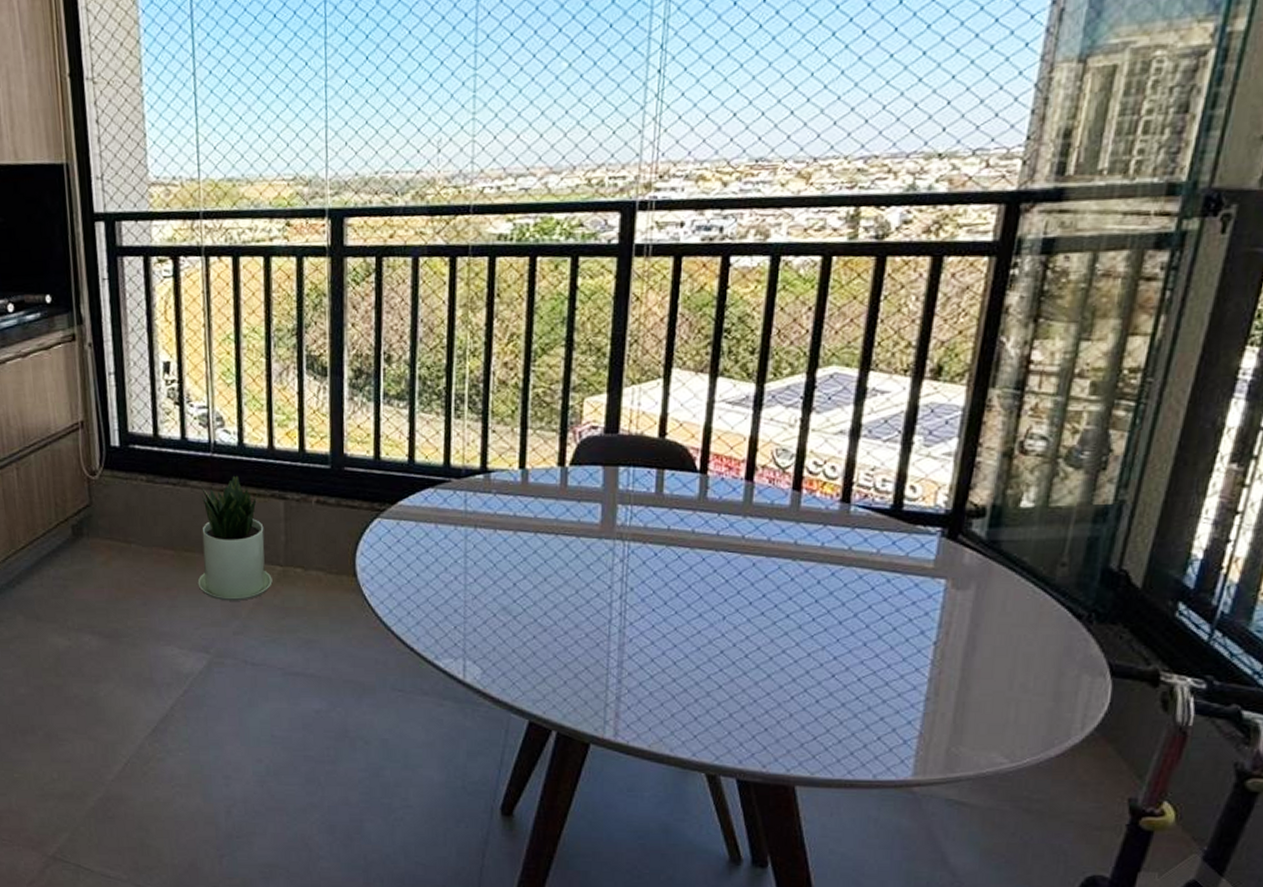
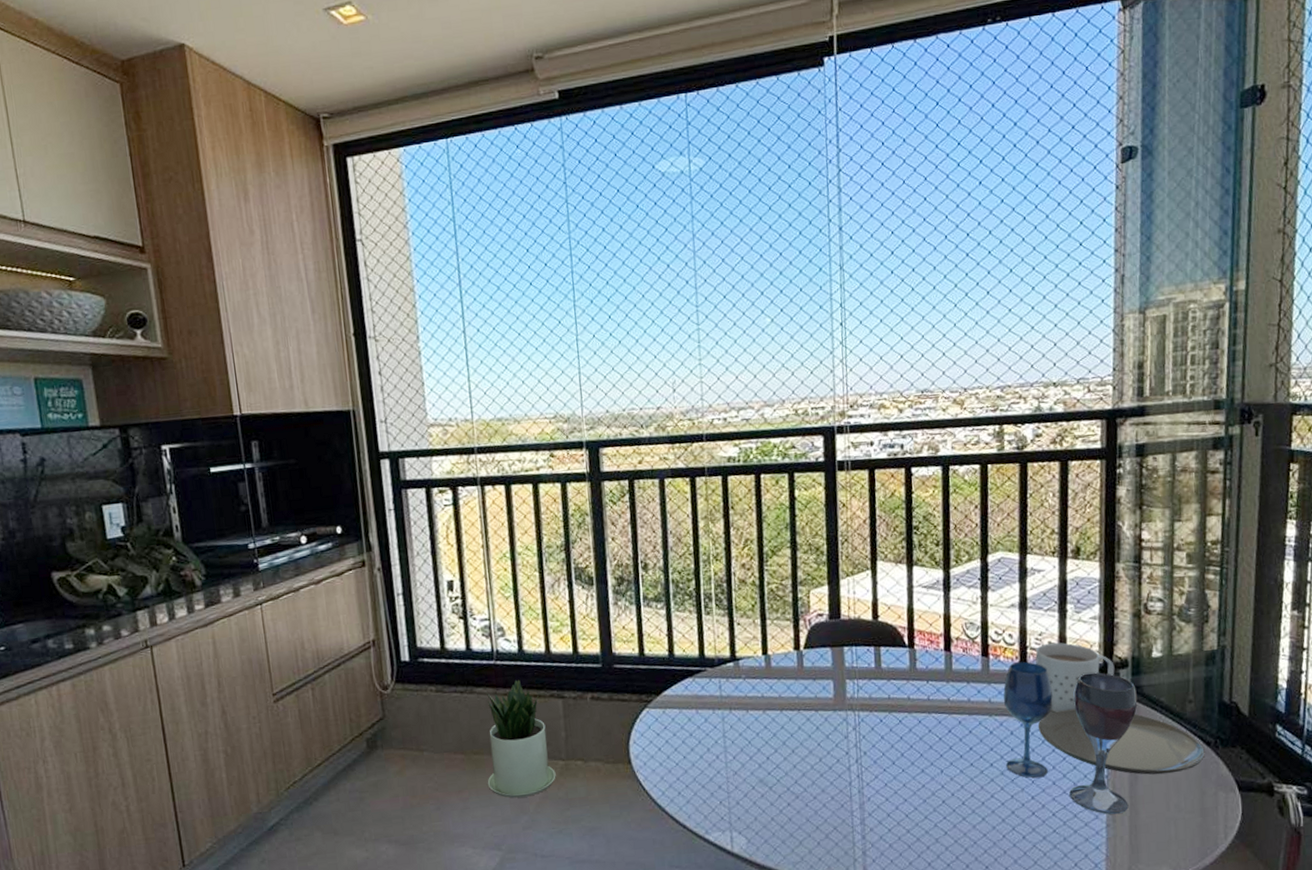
wineglass: none [806,500,879,635] -> present [1003,661,1053,778]
plate: none [853,560,1073,647] -> present [1038,708,1205,775]
mug: none [862,480,967,563] -> present [1035,642,1115,713]
cup: none [883,520,992,688] -> present [1069,672,1138,815]

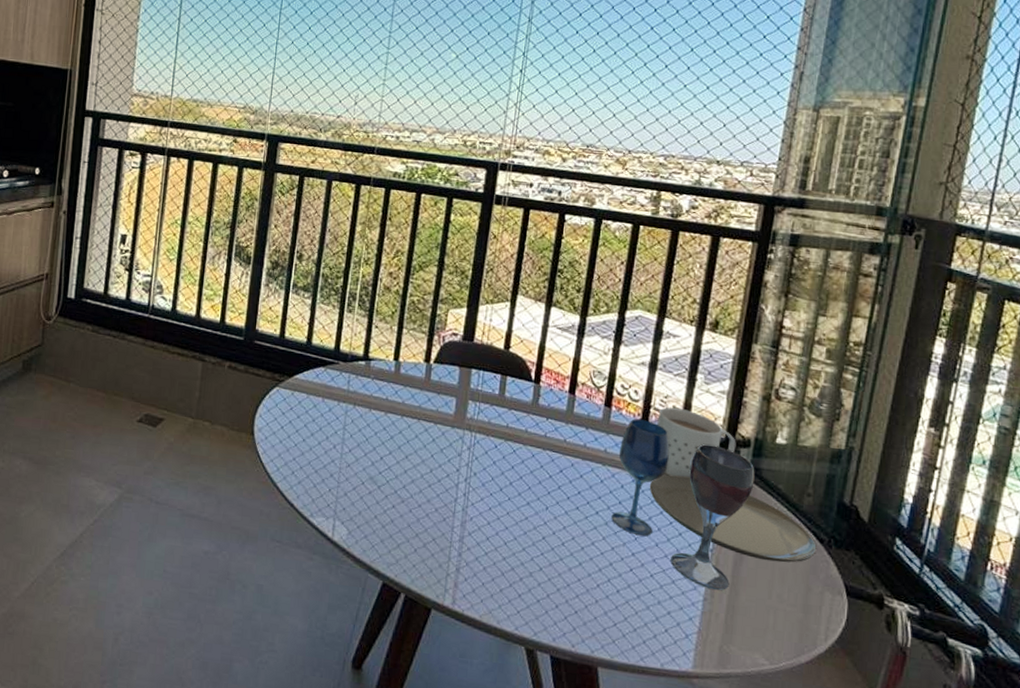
planter: present [485,679,556,798] -> none [120,335,184,445]

